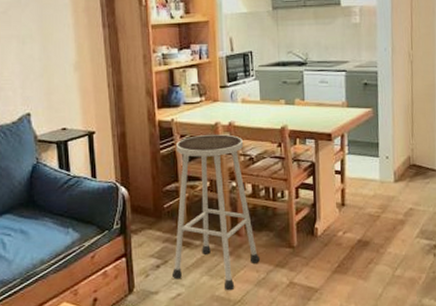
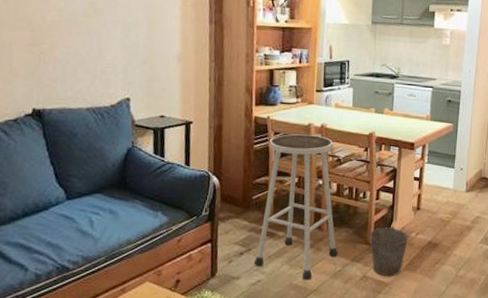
bucket: none [293,211,335,282] -> present [370,212,408,277]

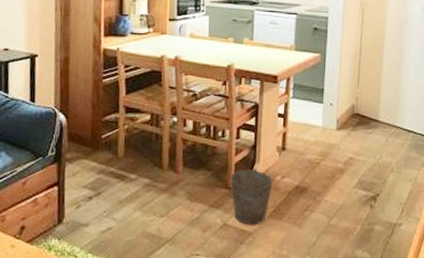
stool: present [253,134,338,281] -> none [103,67,195,228]

